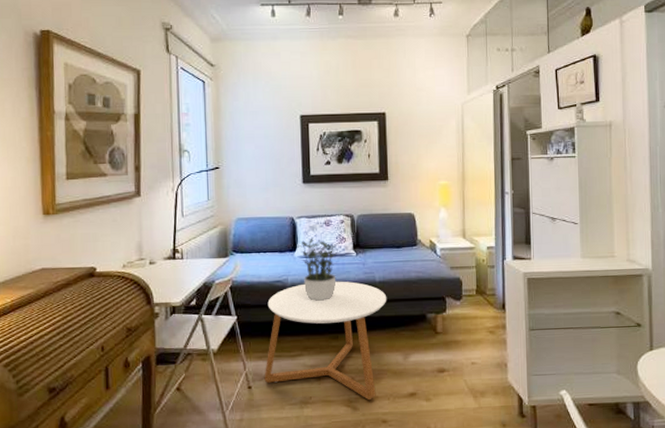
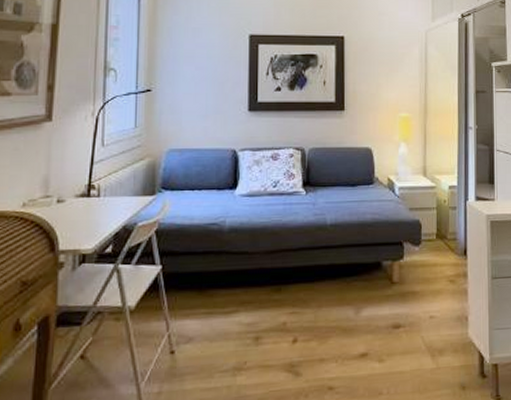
coffee table: present [264,281,387,401] -> none [190,223,339,364]
potted plant: present [297,238,341,301] -> none [238,173,289,247]

